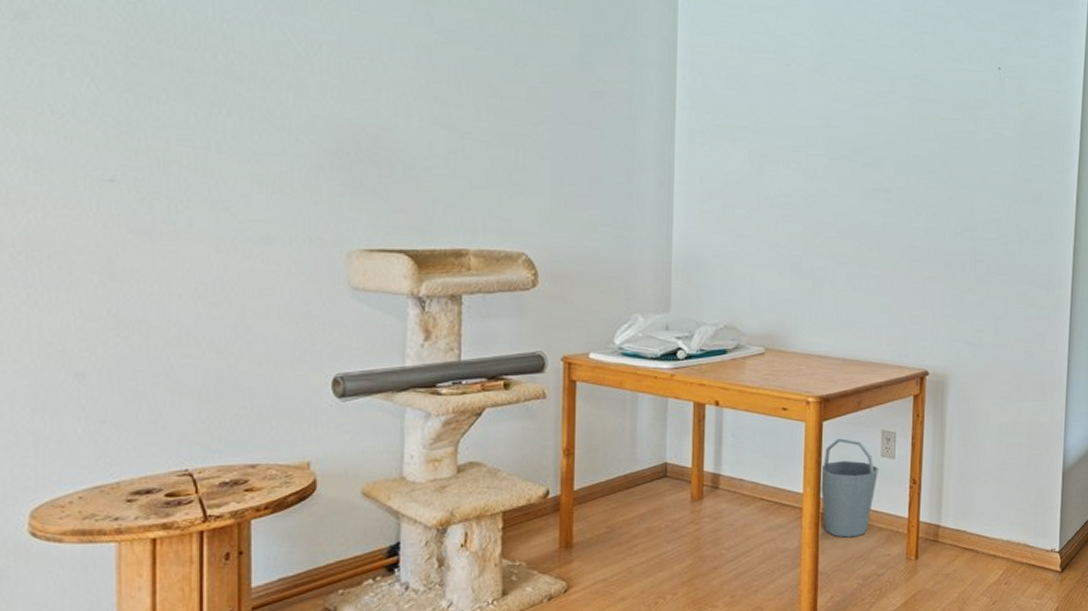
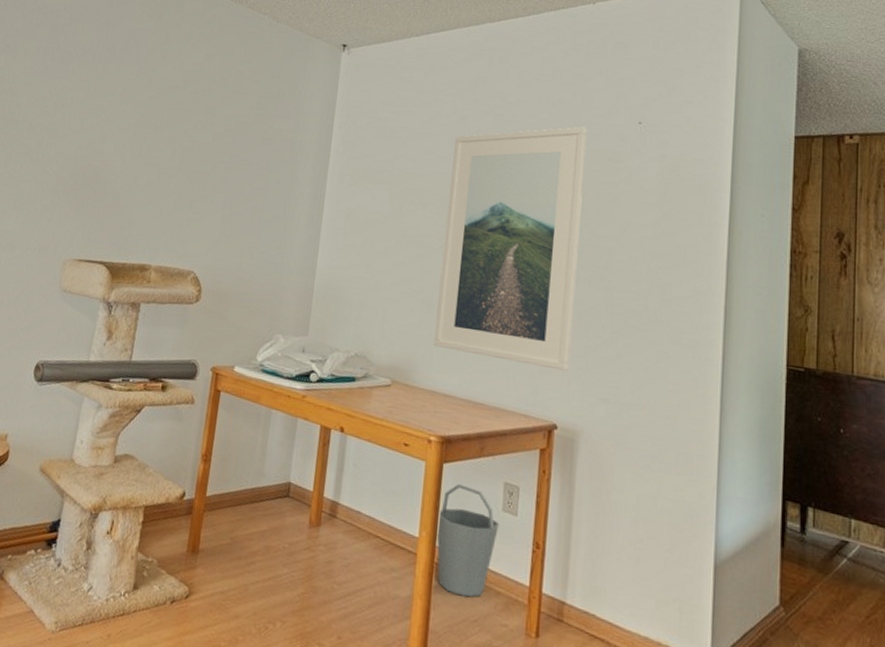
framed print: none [806,73,949,320] -> present [434,126,587,371]

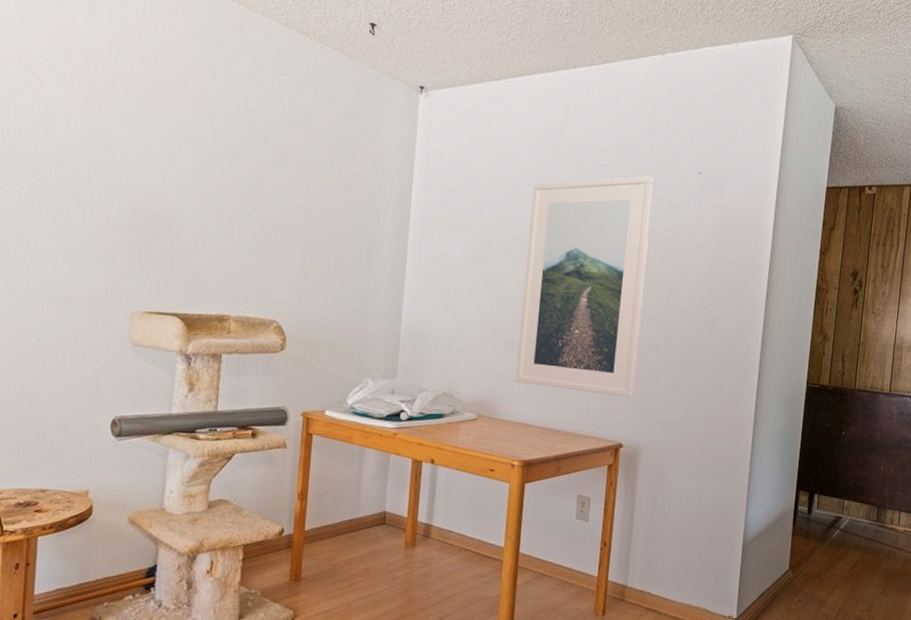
bucket: present [436,484,499,598] -> none [519,500,573,591]

